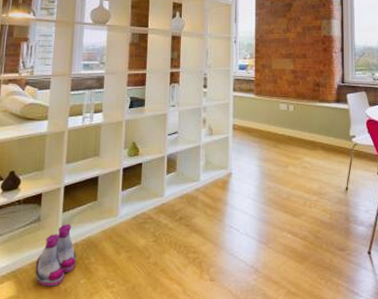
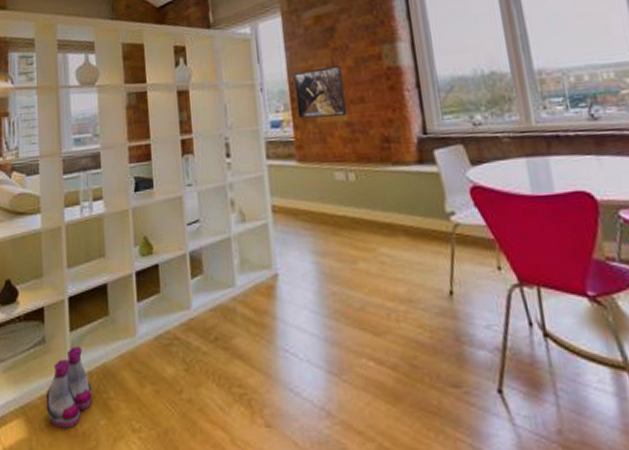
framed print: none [259,31,293,66] -> present [294,66,346,119]

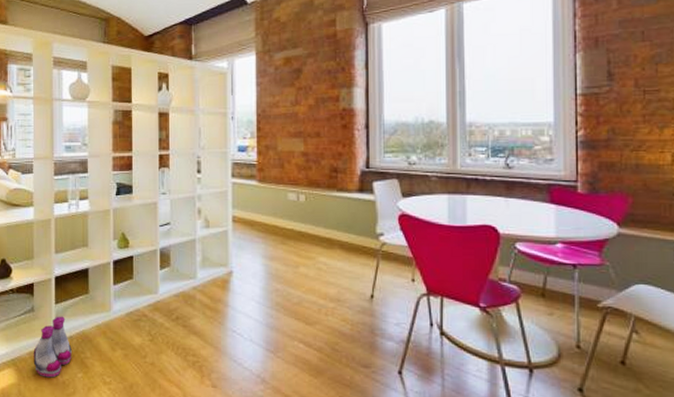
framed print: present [294,66,346,119] -> none [262,103,303,147]

